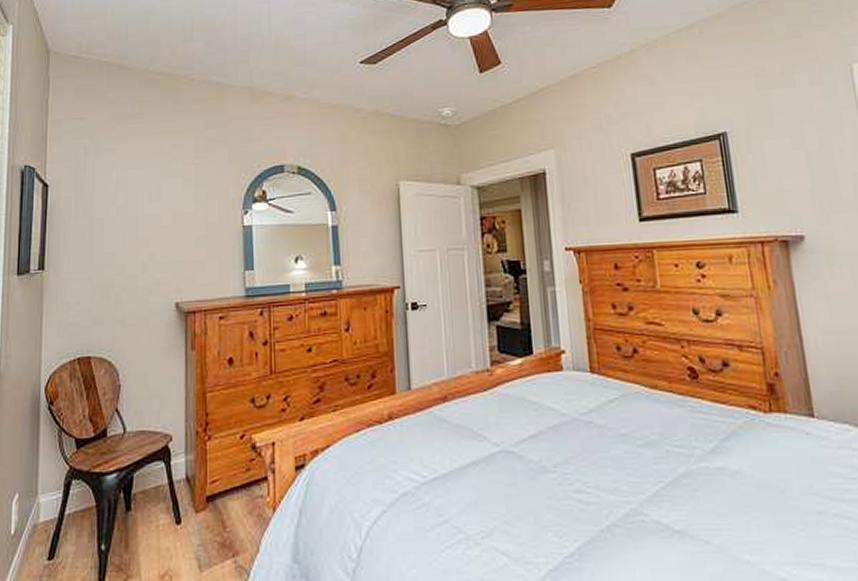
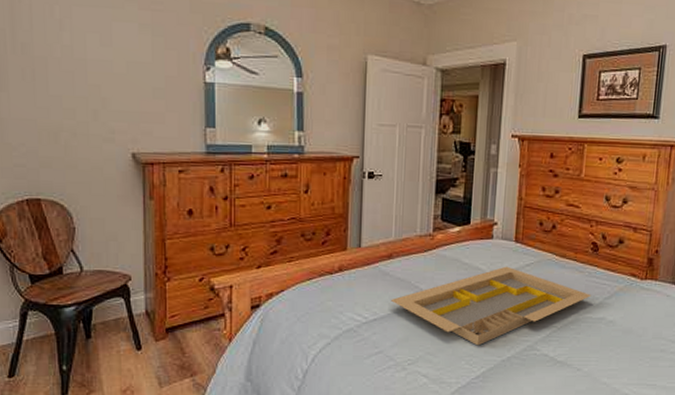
serving tray: none [452,403,703,511] -> present [391,266,592,346]

